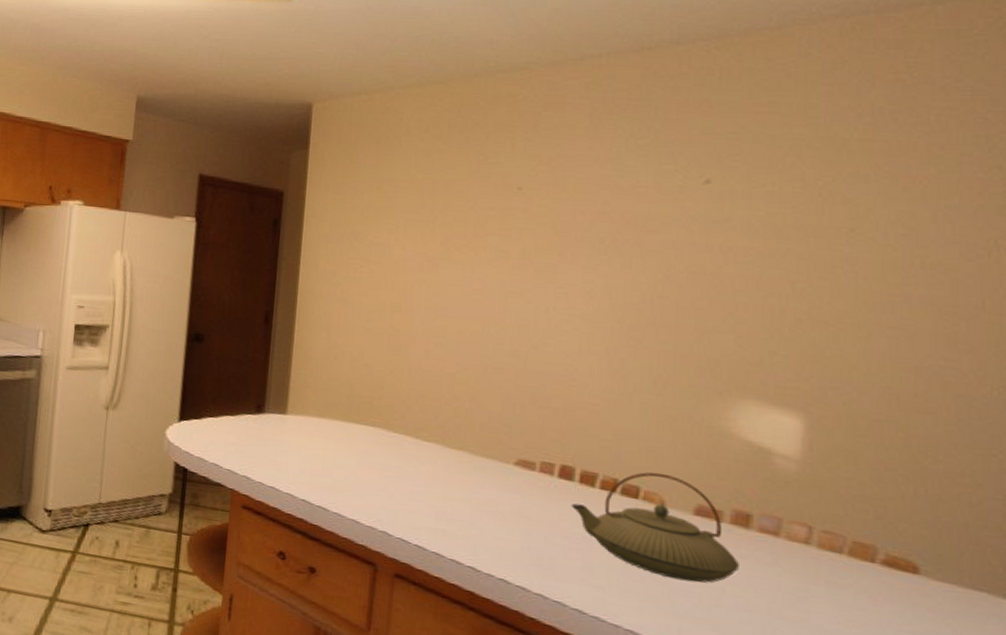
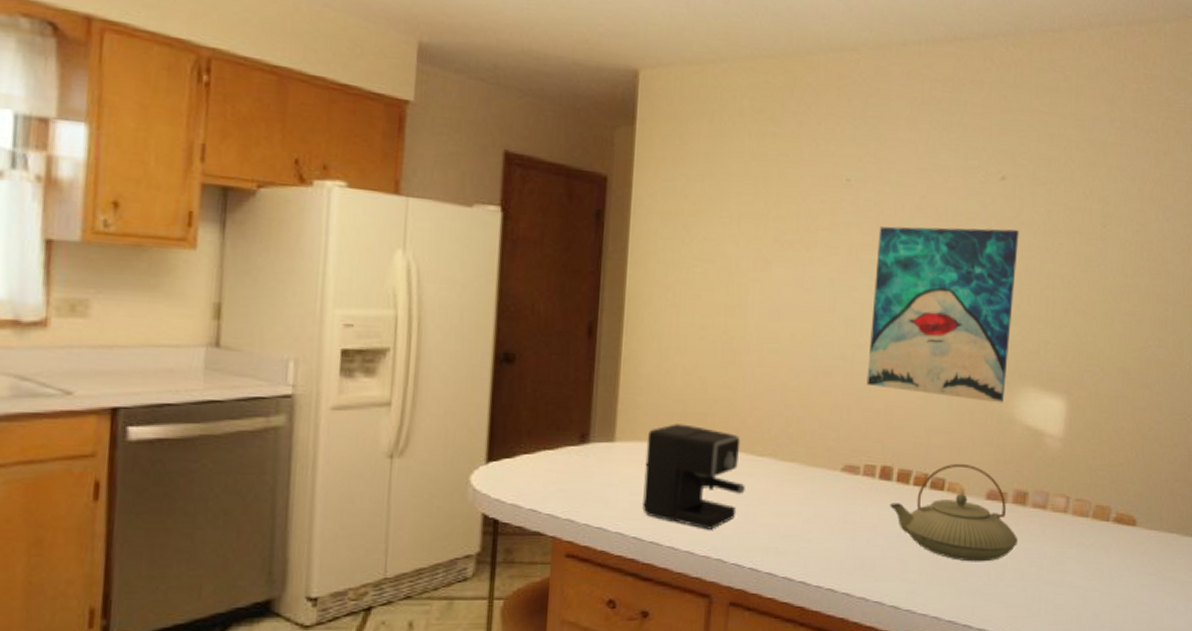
coffee maker: none [311,403,411,504] -> present [642,423,745,530]
wall art: none [542,231,730,415] -> present [867,226,1019,403]

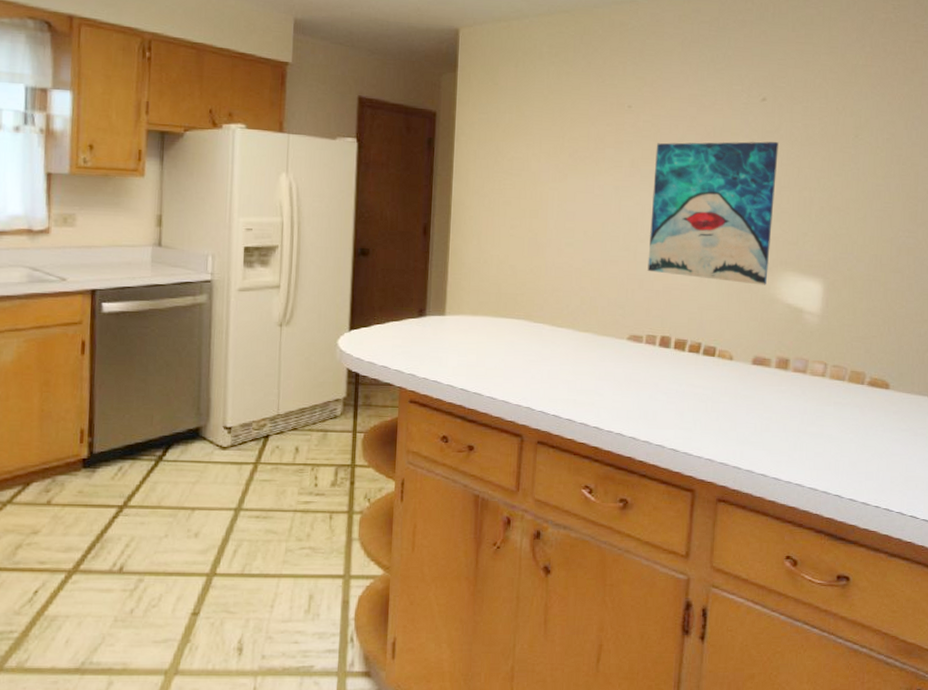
coffee maker: present [642,423,745,530] -> none [468,302,548,384]
teapot: present [889,463,1018,562] -> none [668,334,781,416]

